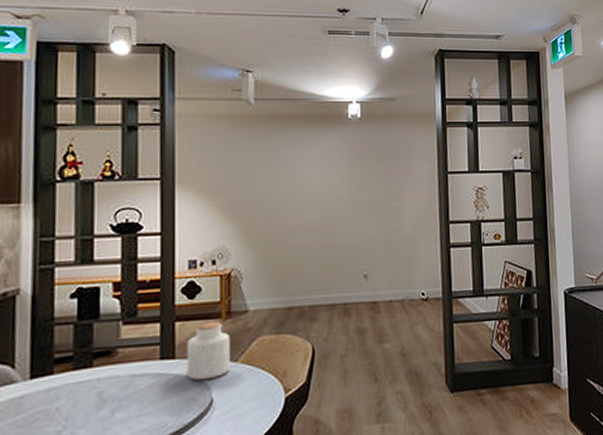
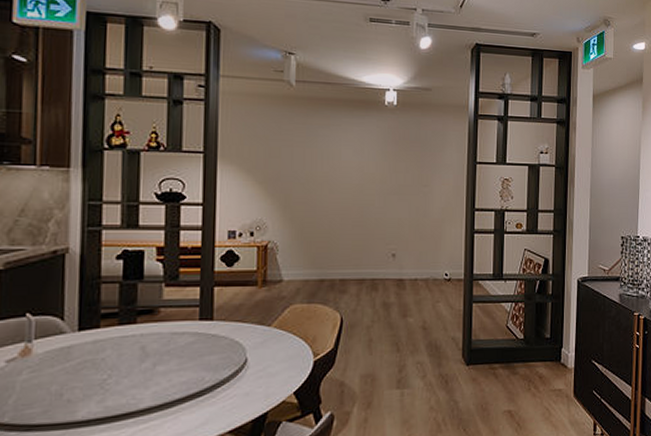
jar: present [186,322,230,380] -> none [223,289,265,341]

